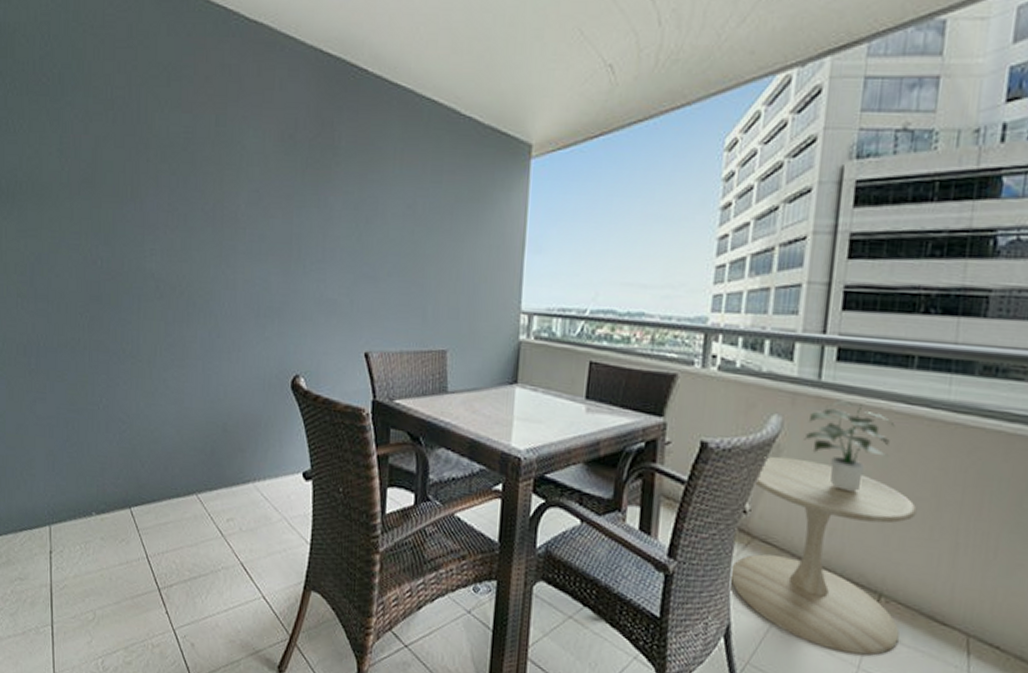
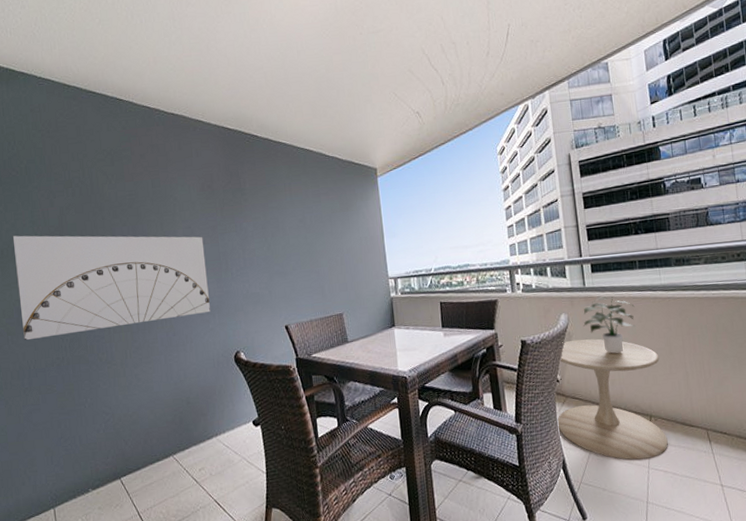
wall art: none [35,166,273,315] -> present [13,235,210,341]

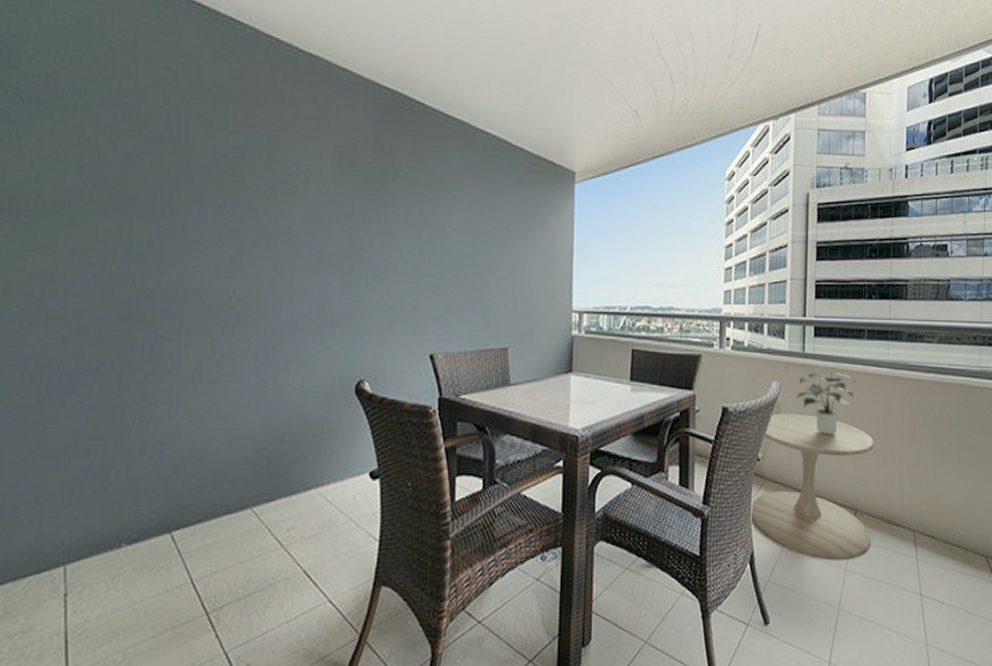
wall art: present [13,235,210,341] -> none [46,182,332,331]

